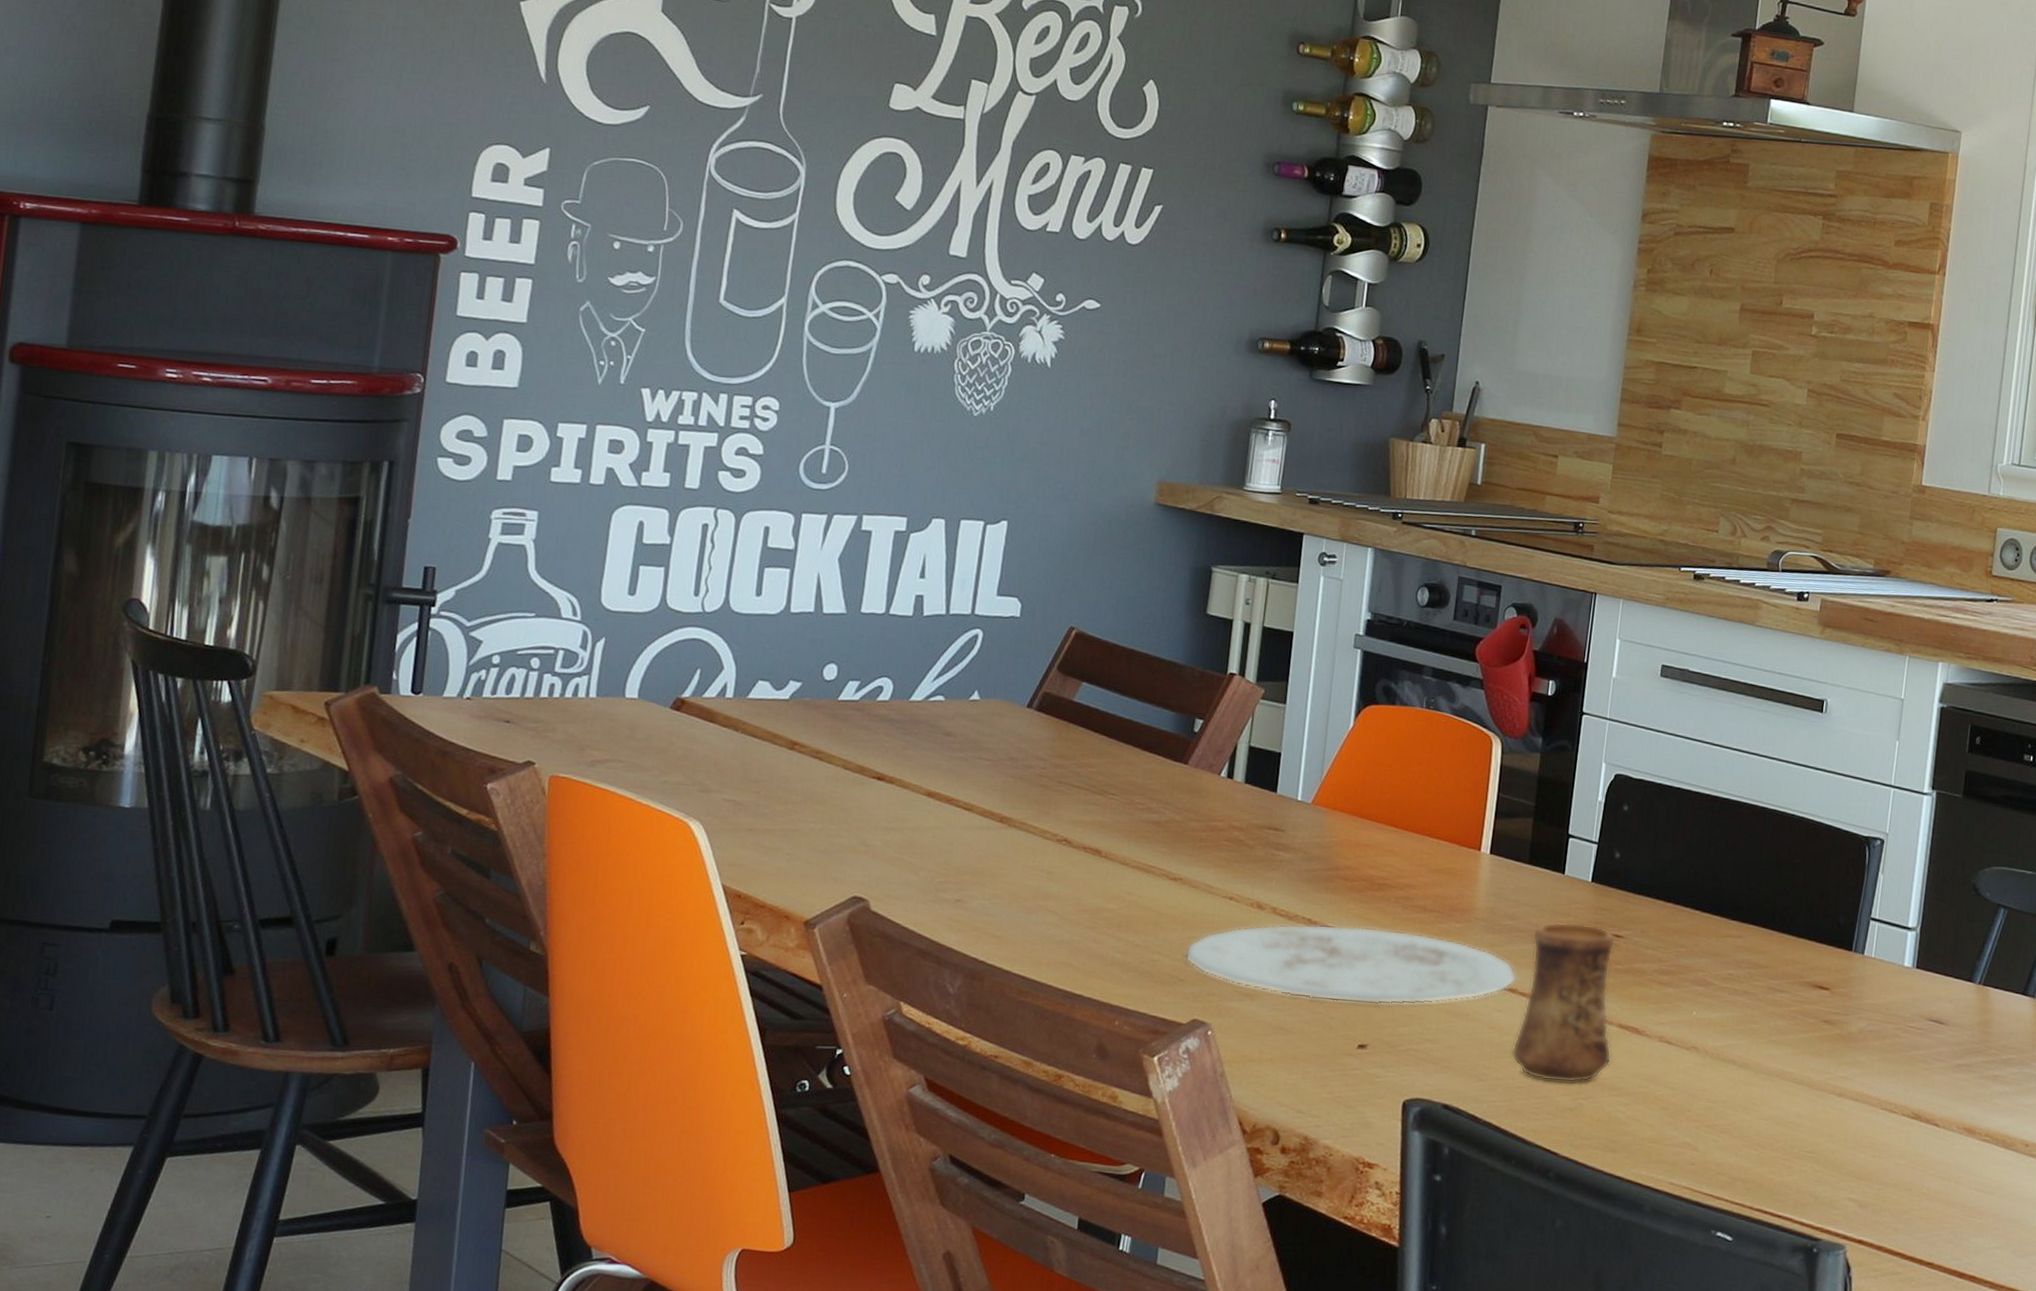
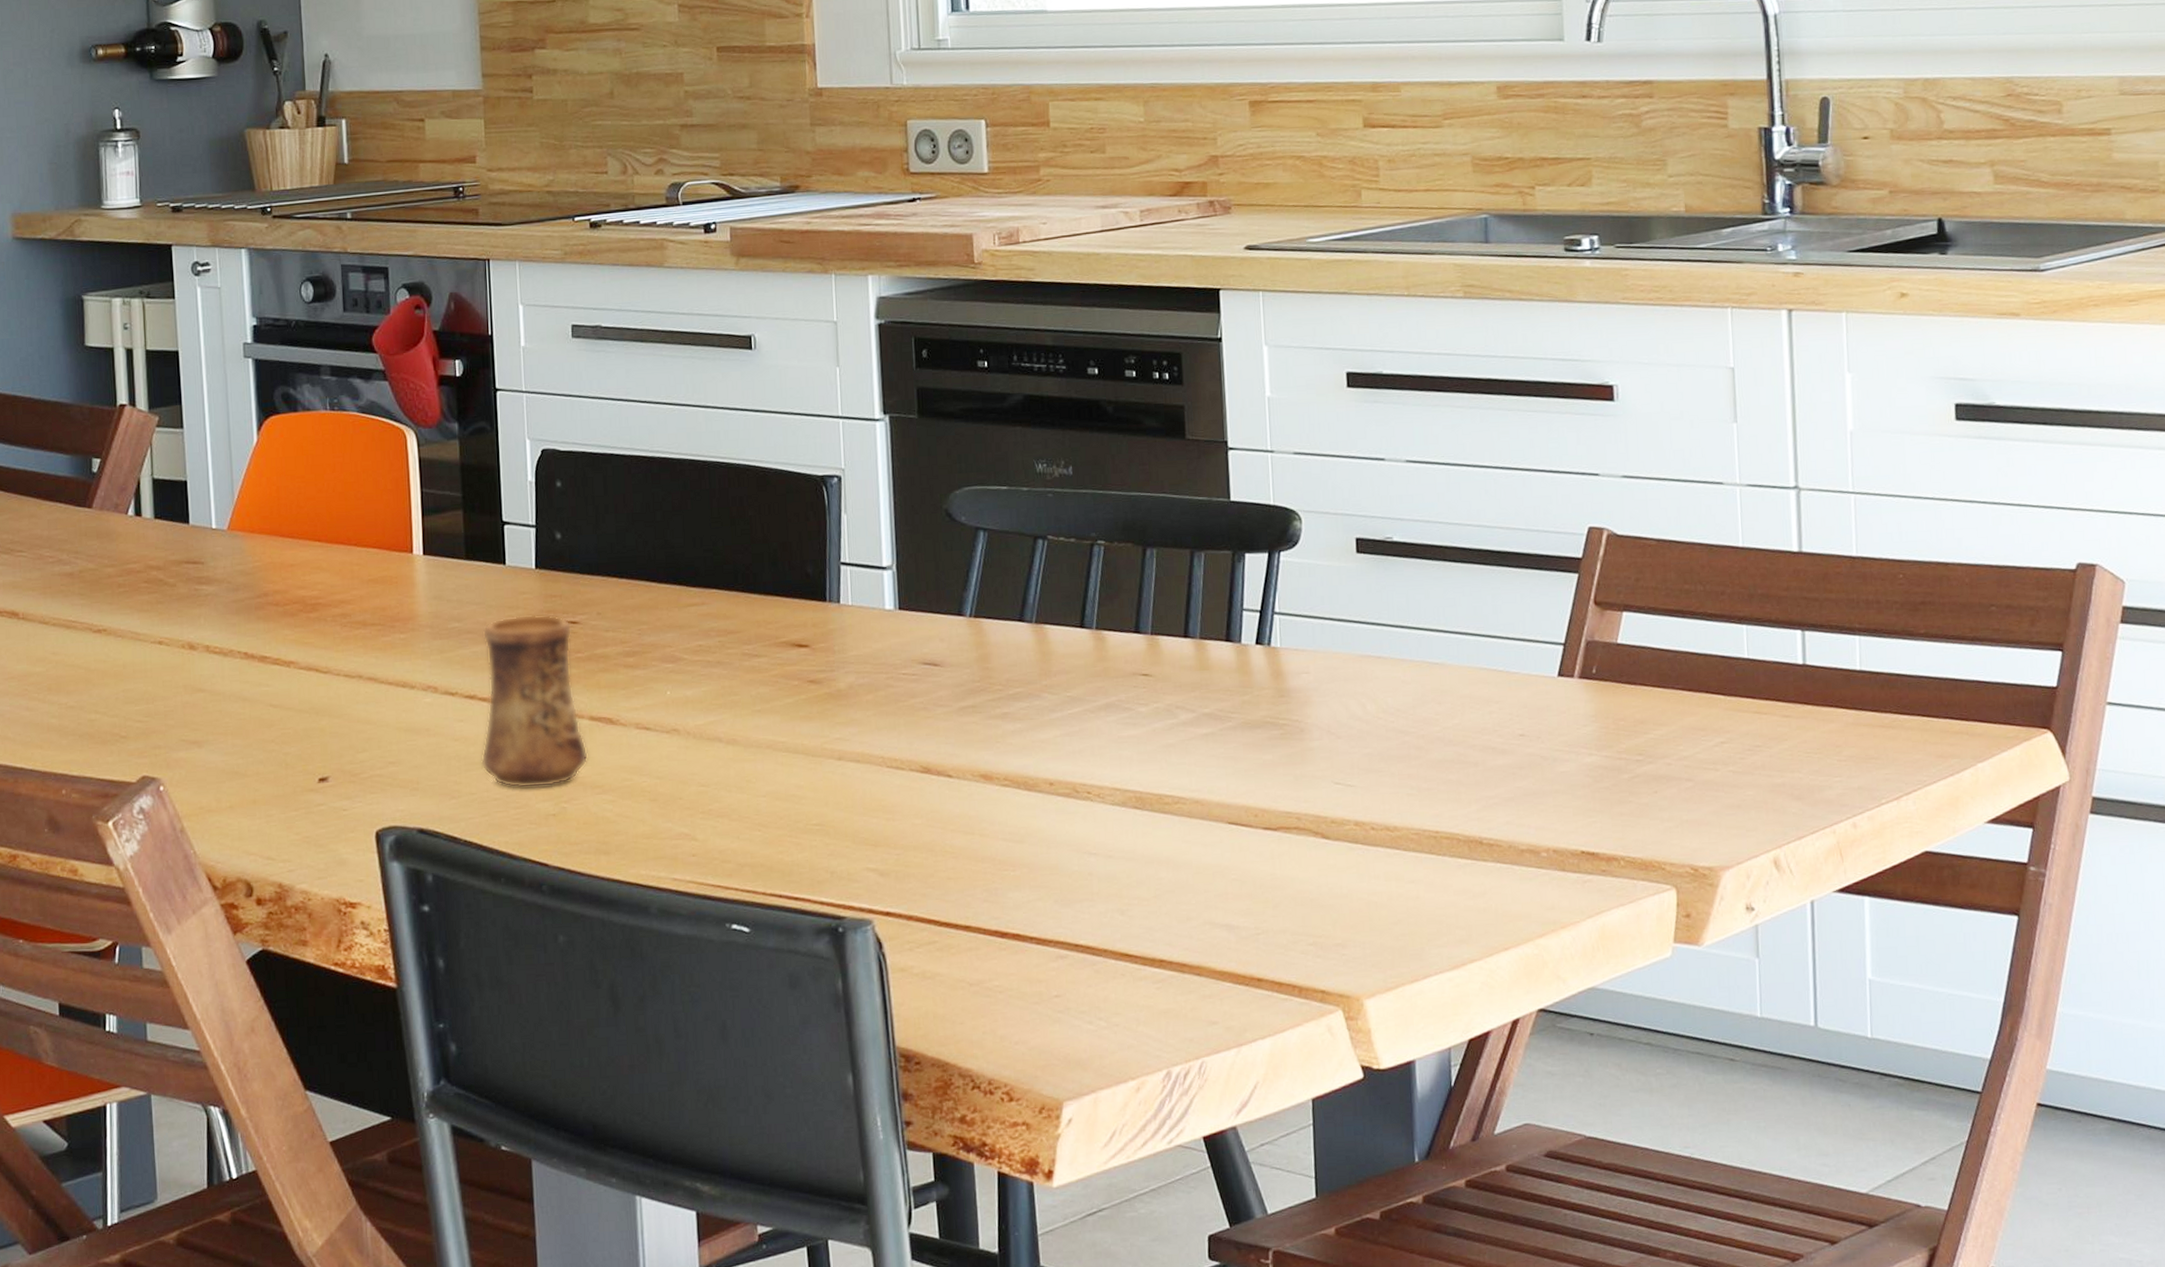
plate: present [1185,924,1517,1005] -> none [122,651,473,737]

